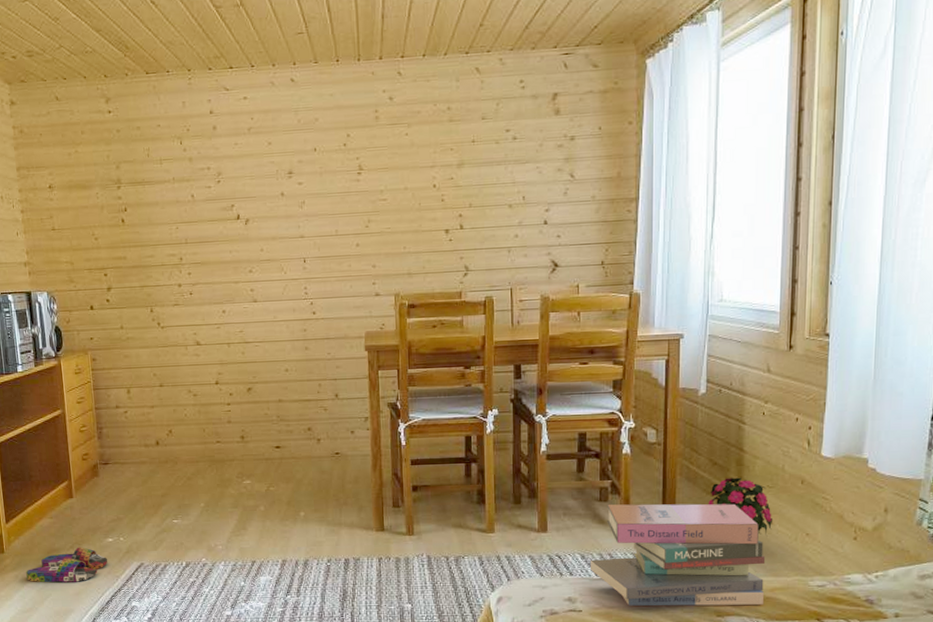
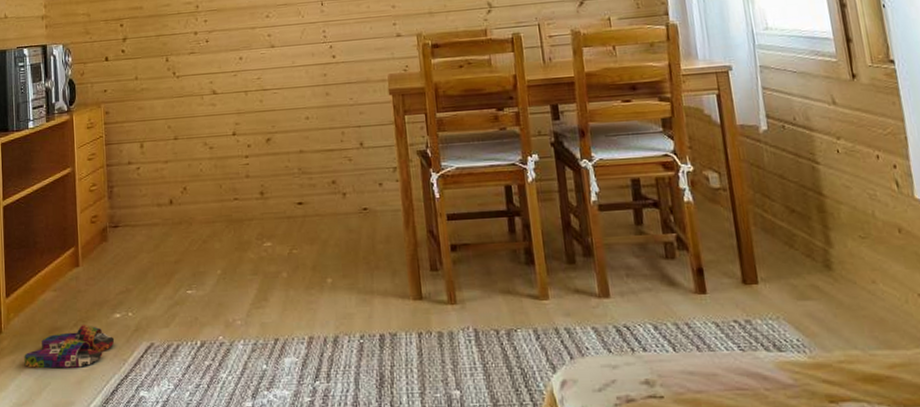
books: present [591,503,766,606] -> none [665,258,885,390]
potted flower: present [708,477,773,537] -> none [792,226,875,299]

